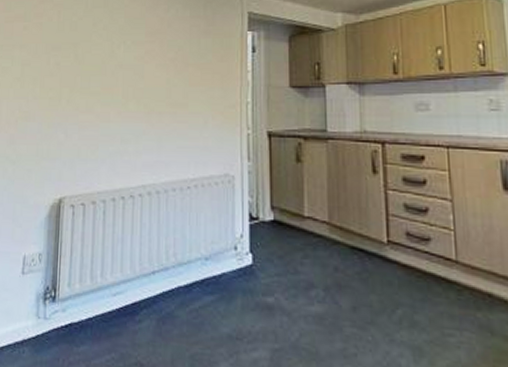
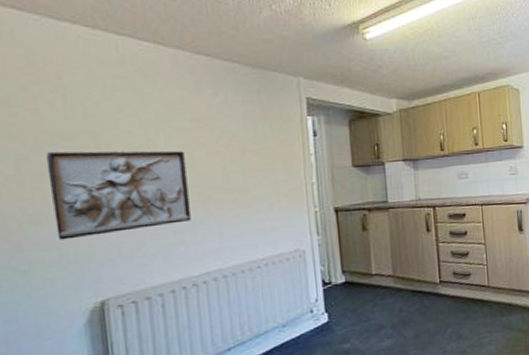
wall relief: none [38,59,138,137] -> present [45,150,191,240]

